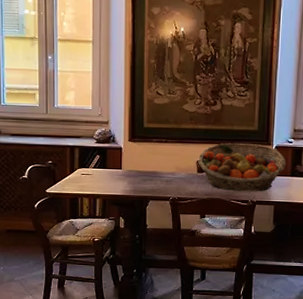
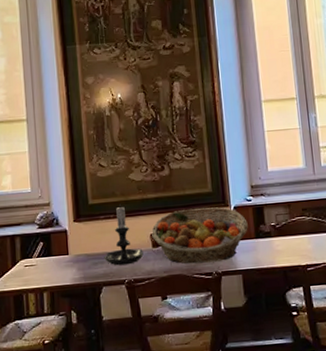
candle holder: none [153,130,189,185] -> present [104,203,144,266]

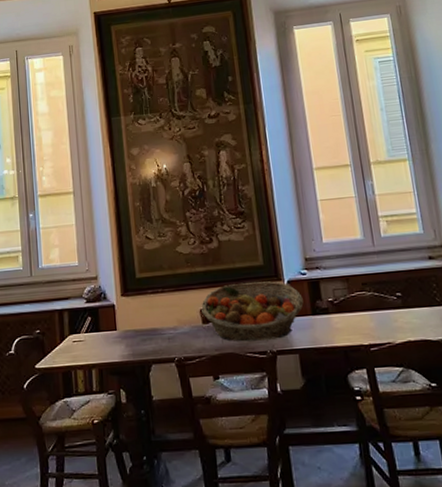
candle holder: present [104,203,144,266] -> none [152,277,194,343]

